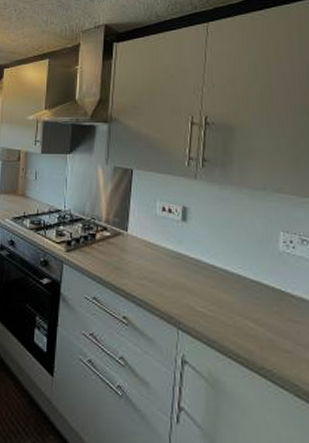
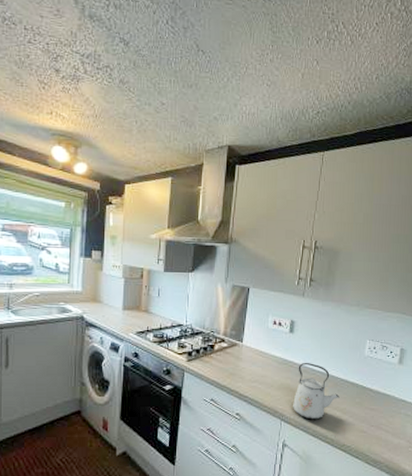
kettle: none [192,257,251,331] -> present [293,362,340,420]

